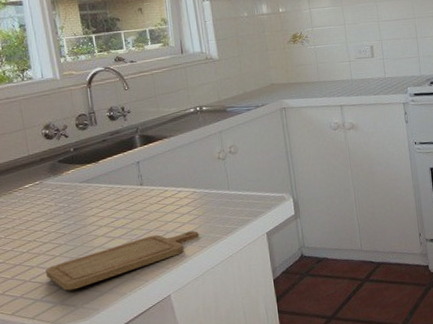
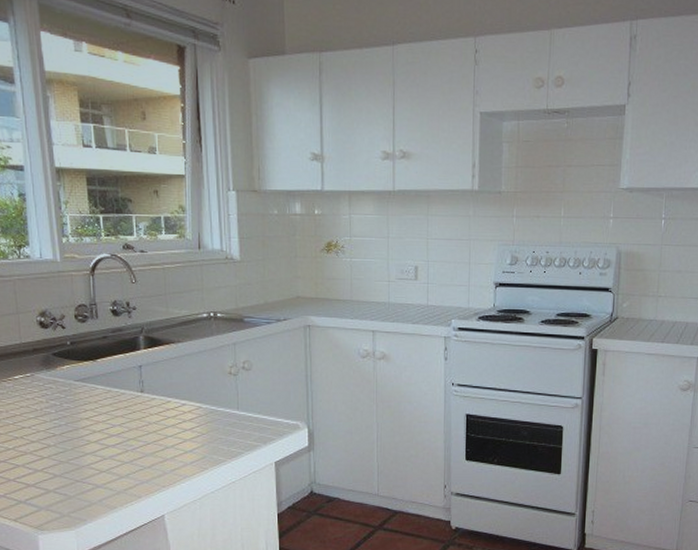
chopping board: present [46,230,199,291] -> none [32,449,201,496]

